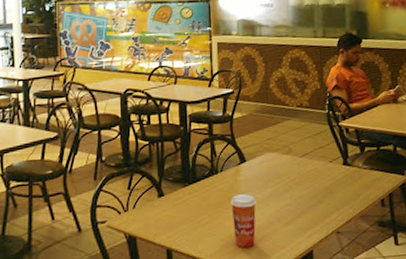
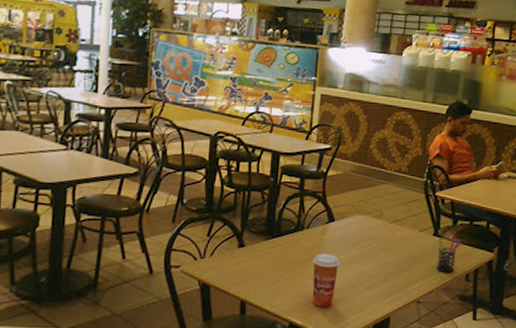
pen holder: none [348,162,372,201] -> present [436,235,462,274]

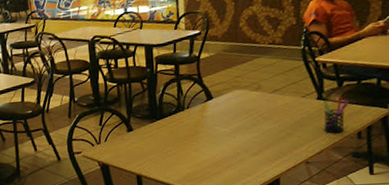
paper cup: present [312,254,340,308] -> none [197,128,223,176]

